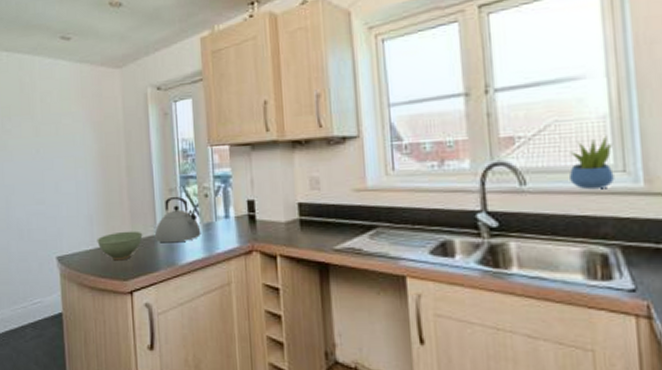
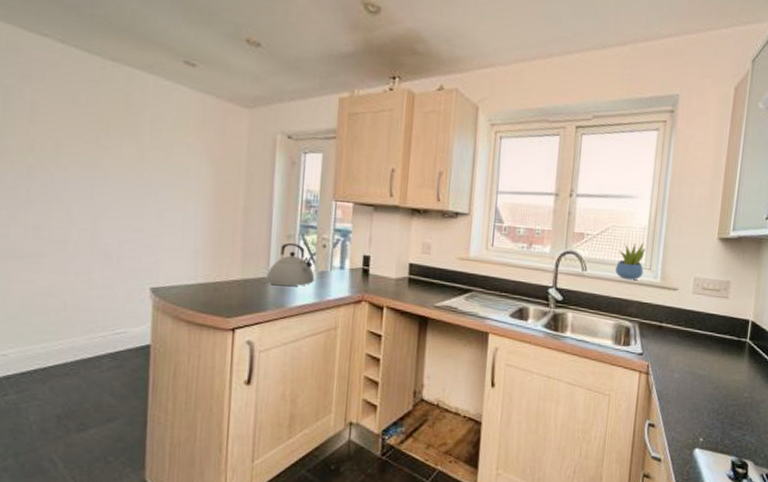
bowl: present [97,231,143,261] -> none [201,269,254,298]

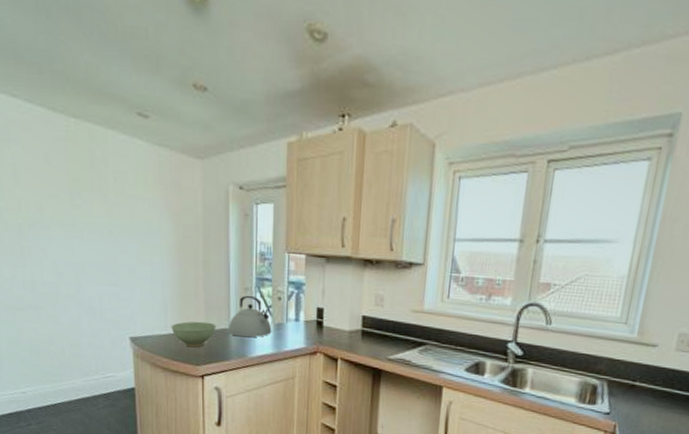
bowl: none [201,269,254,298] -> present [171,321,216,348]
succulent plant: present [615,242,646,281] -> none [585,293,623,336]

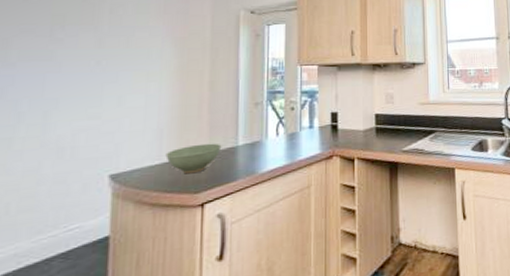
kettle: present [227,295,272,338] -> none [234,109,285,154]

